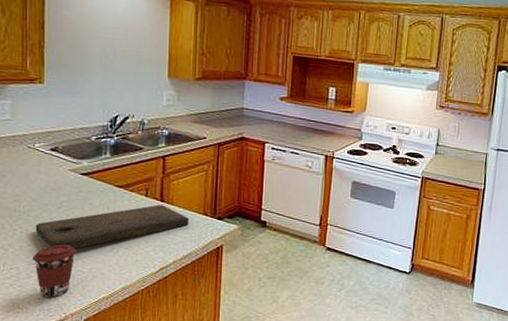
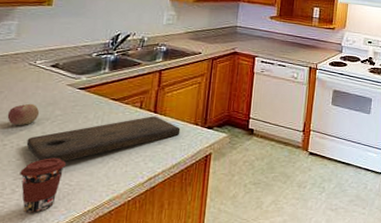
apple: none [13,188,45,211] -> present [7,103,40,125]

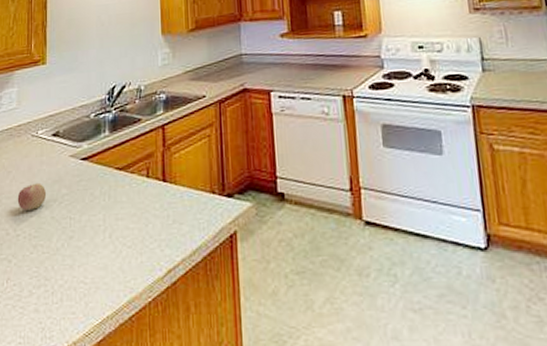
coffee cup: present [20,158,67,213] -> none [35,248,79,321]
cutting board: present [26,116,181,162] -> none [38,186,196,254]

